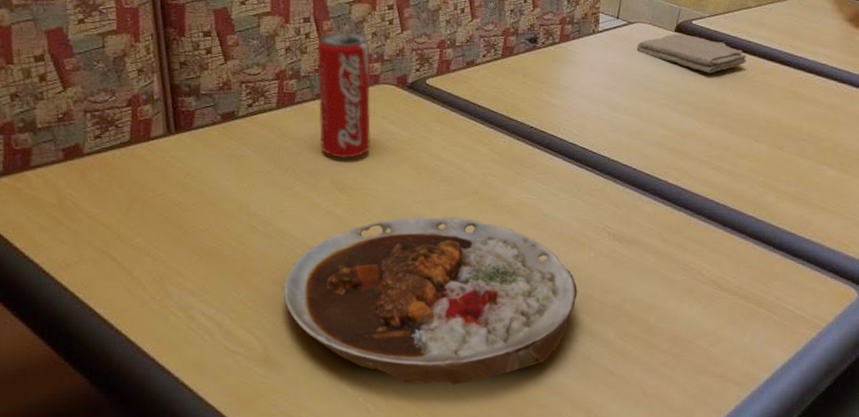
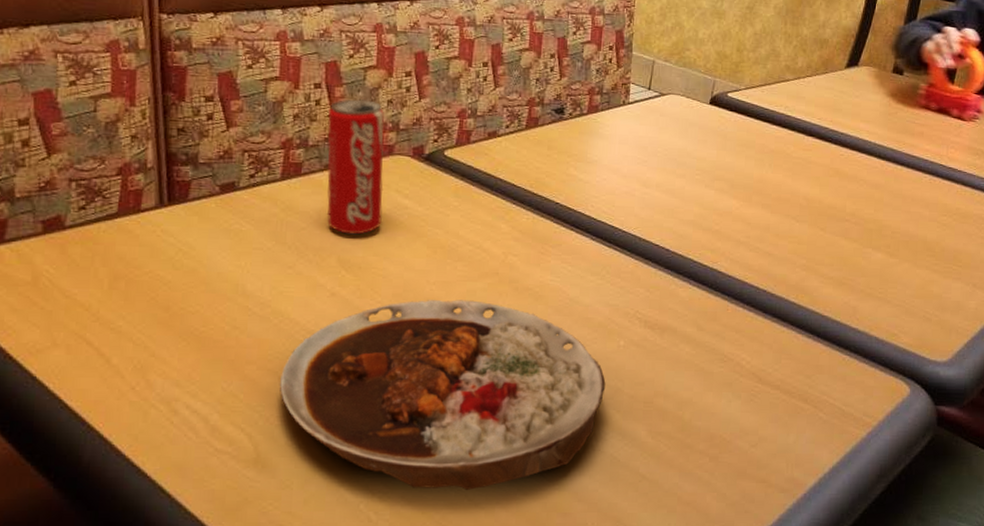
washcloth: present [637,33,747,74] -> none [669,106,786,149]

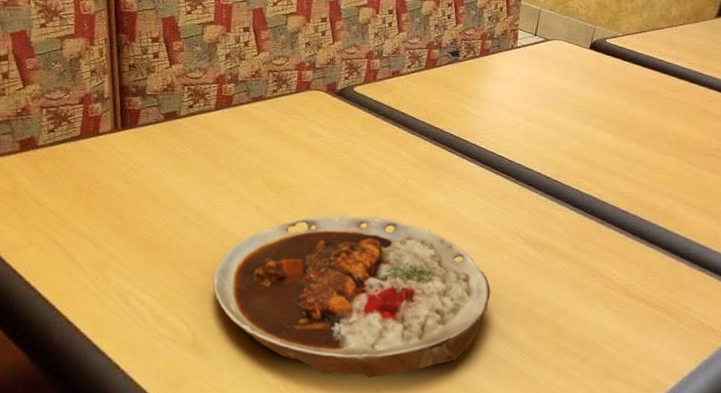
beverage can: present [326,99,385,235] -> none [253,41,303,158]

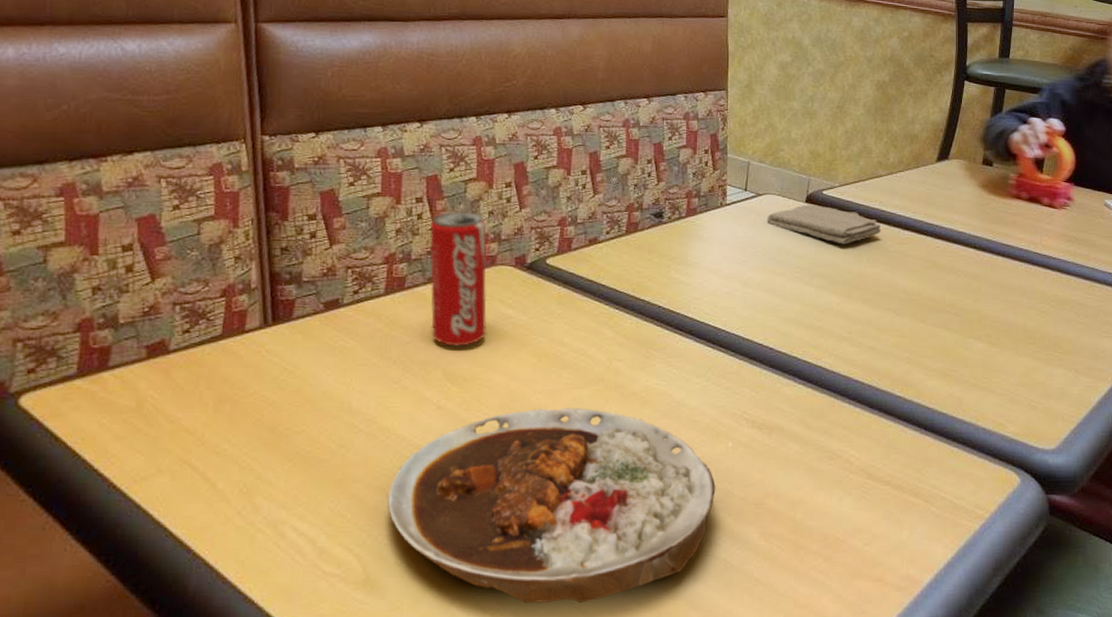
beverage can: none [253,41,303,158] -> present [429,212,487,347]
washcloth: none [553,51,658,89] -> present [767,204,882,245]

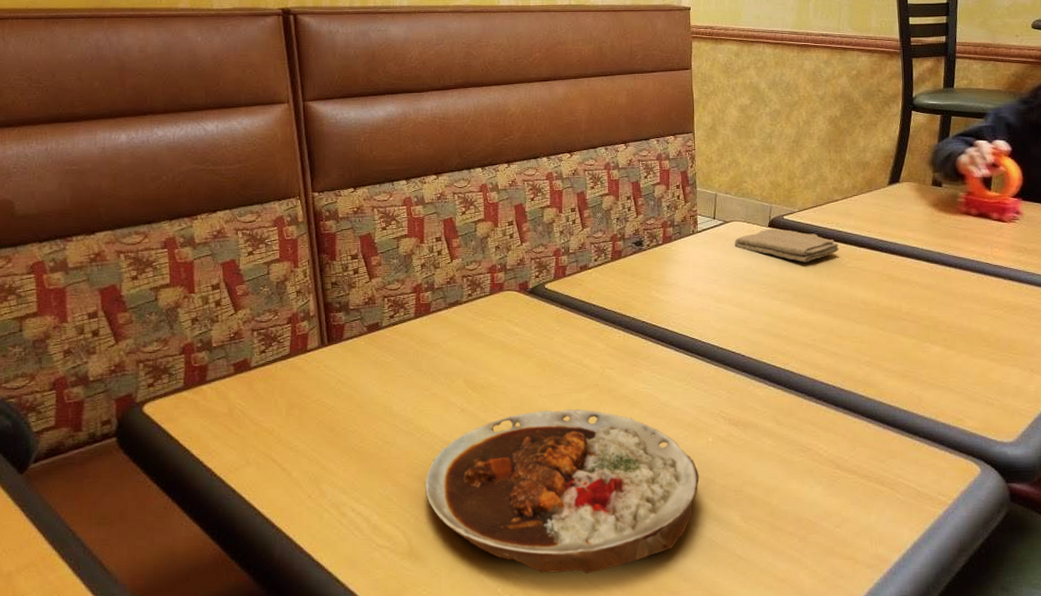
beverage can: present [429,212,487,347] -> none [448,247,499,360]

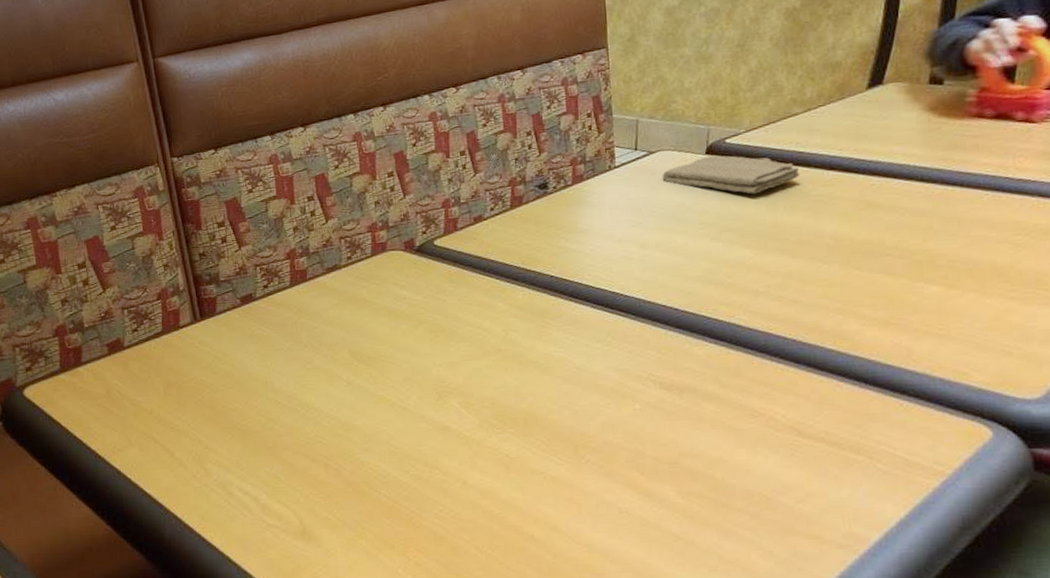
plate: present [424,409,699,573] -> none [313,377,626,554]

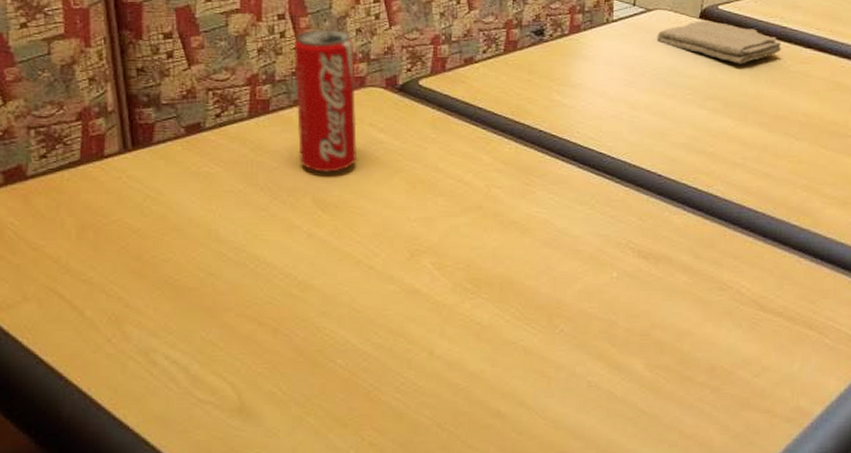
beverage can: none [322,204,385,329] -> present [293,29,358,173]

